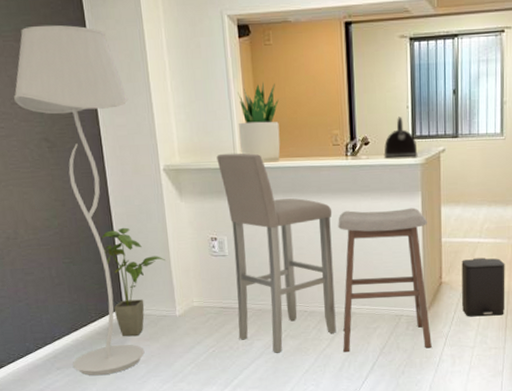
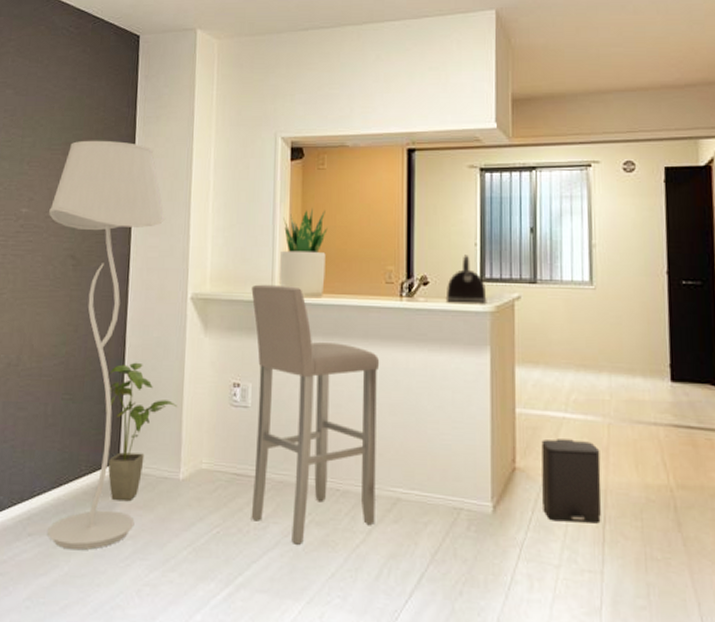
bar stool: present [338,207,432,352] -> none [382,363,501,561]

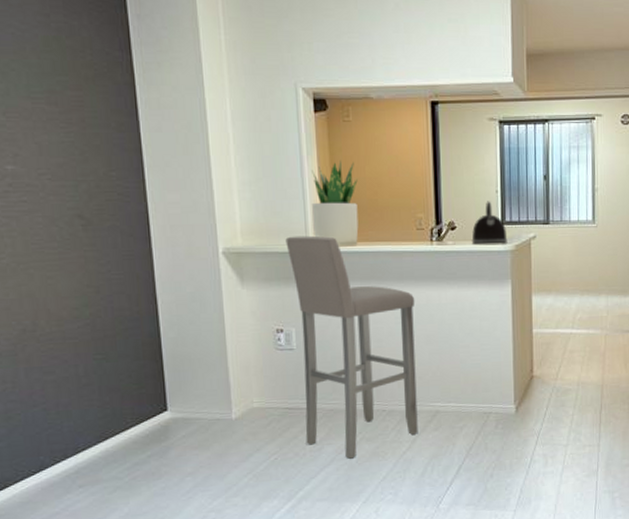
floor lamp: present [47,140,165,551] -> none [42,87,192,494]
house plant: present [104,362,177,500] -> none [142,317,221,444]
pedal bin: present [541,439,602,524] -> none [553,349,599,413]

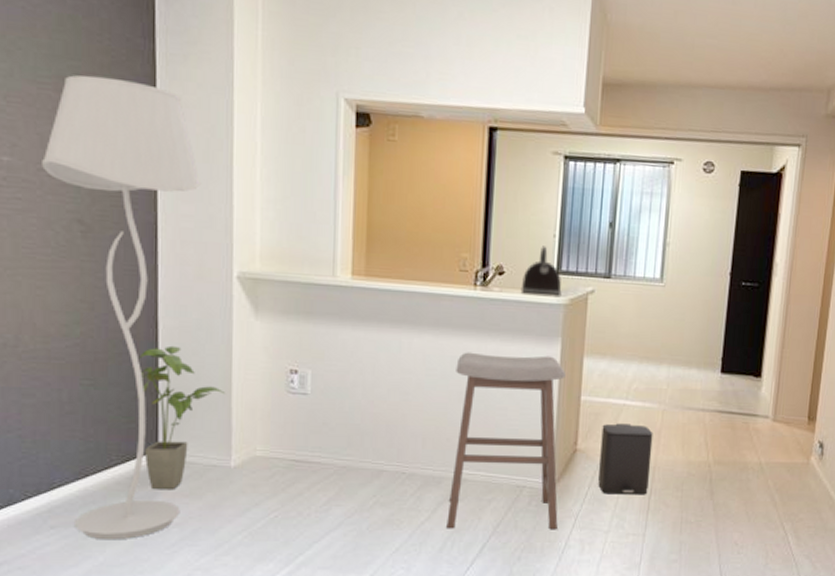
floor lamp: none [42,87,192,494] -> present [42,75,200,541]
house plant: none [142,317,221,444] -> present [136,345,225,489]
bar stool: present [285,235,418,459] -> none [309,265,451,524]
planter: present [311,161,359,247] -> none [341,185,398,284]
bar stool: none [421,296,523,455] -> present [447,352,566,530]
pedal bin: none [553,349,599,413] -> present [598,423,653,495]

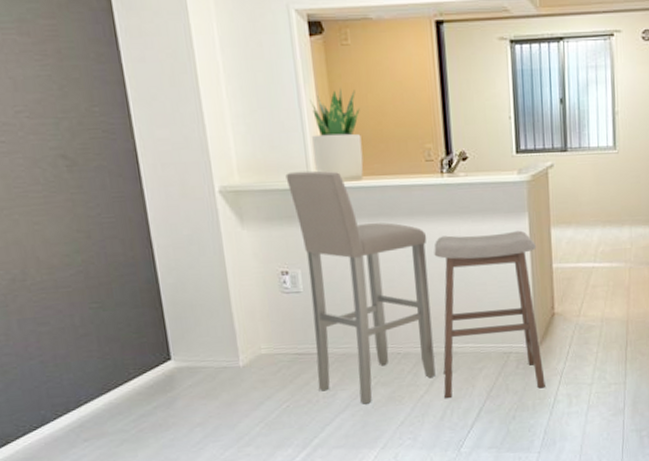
floor lamp: present [42,75,200,541] -> none [18,15,200,446]
house plant: present [136,345,225,489] -> none [139,262,224,395]
bar stool: none [309,265,451,524] -> present [285,170,436,404]
planter: none [341,185,398,284] -> present [310,88,364,182]
kettle: present [520,246,562,298] -> none [484,128,523,177]
pedal bin: present [598,423,653,495] -> none [575,284,624,351]

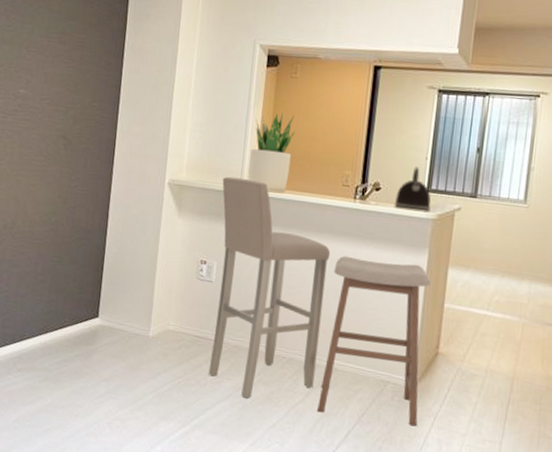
kettle: none [484,128,523,177] -> present [394,167,431,213]

